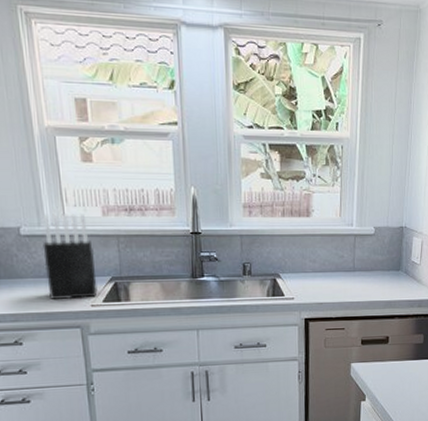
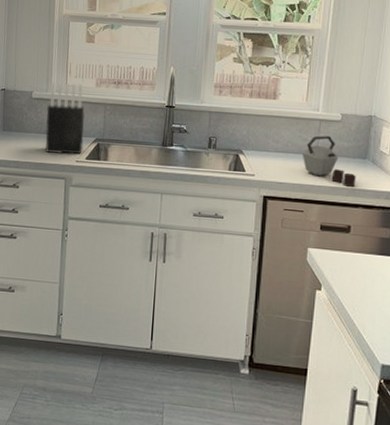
kettle: none [339,250,391,299] -> present [302,135,356,187]

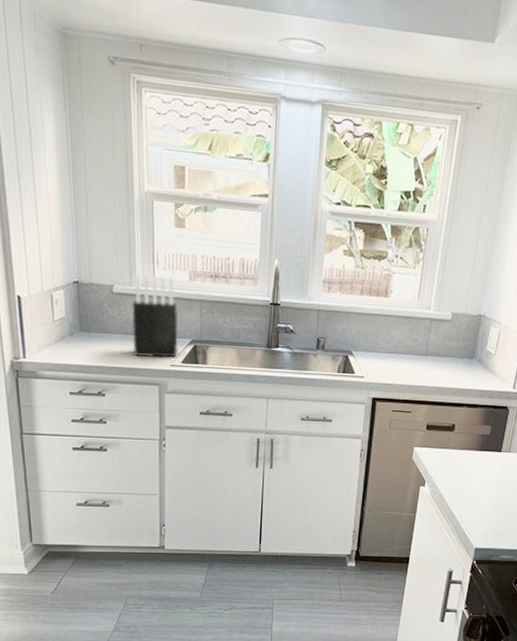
kettle: present [302,135,356,187] -> none [411,335,463,387]

